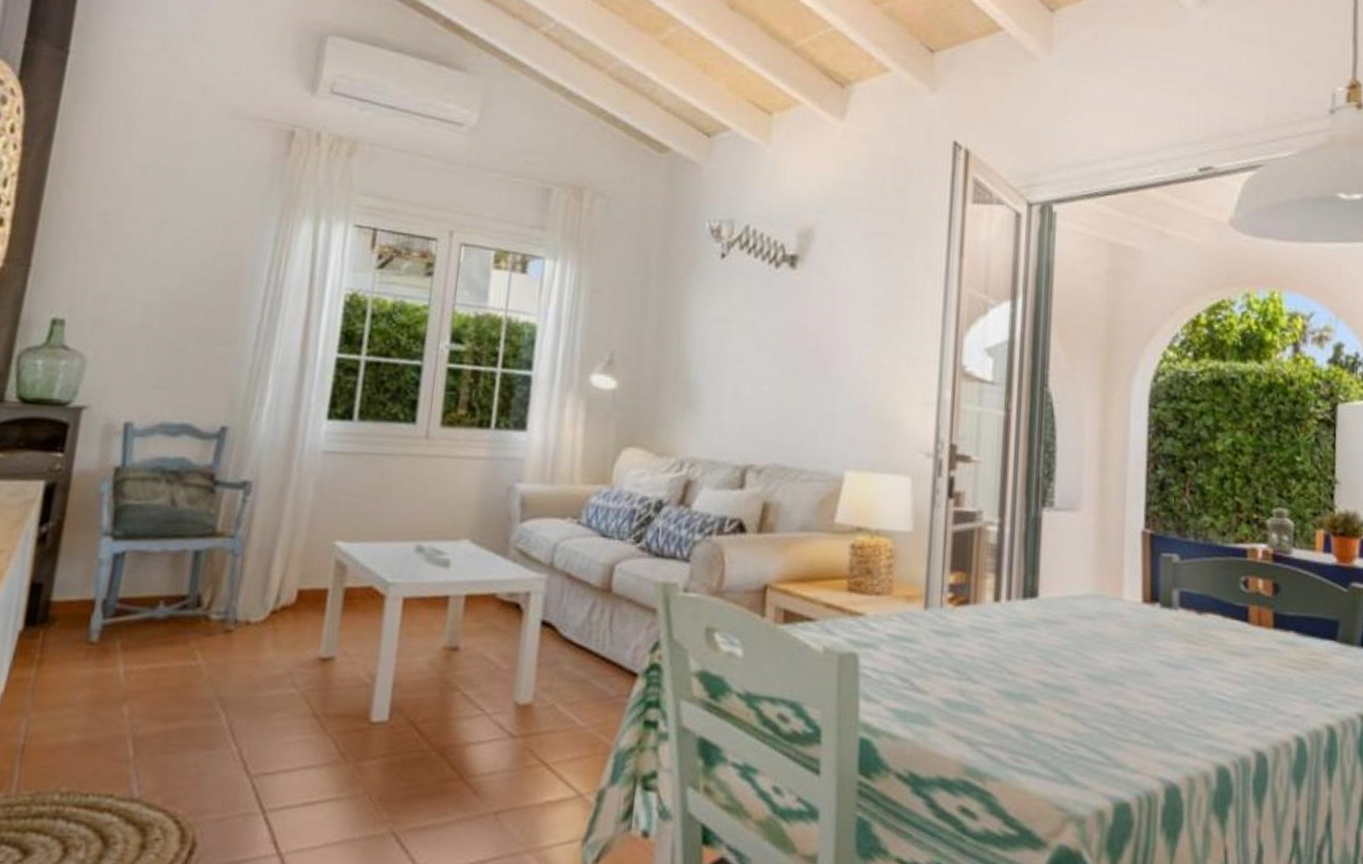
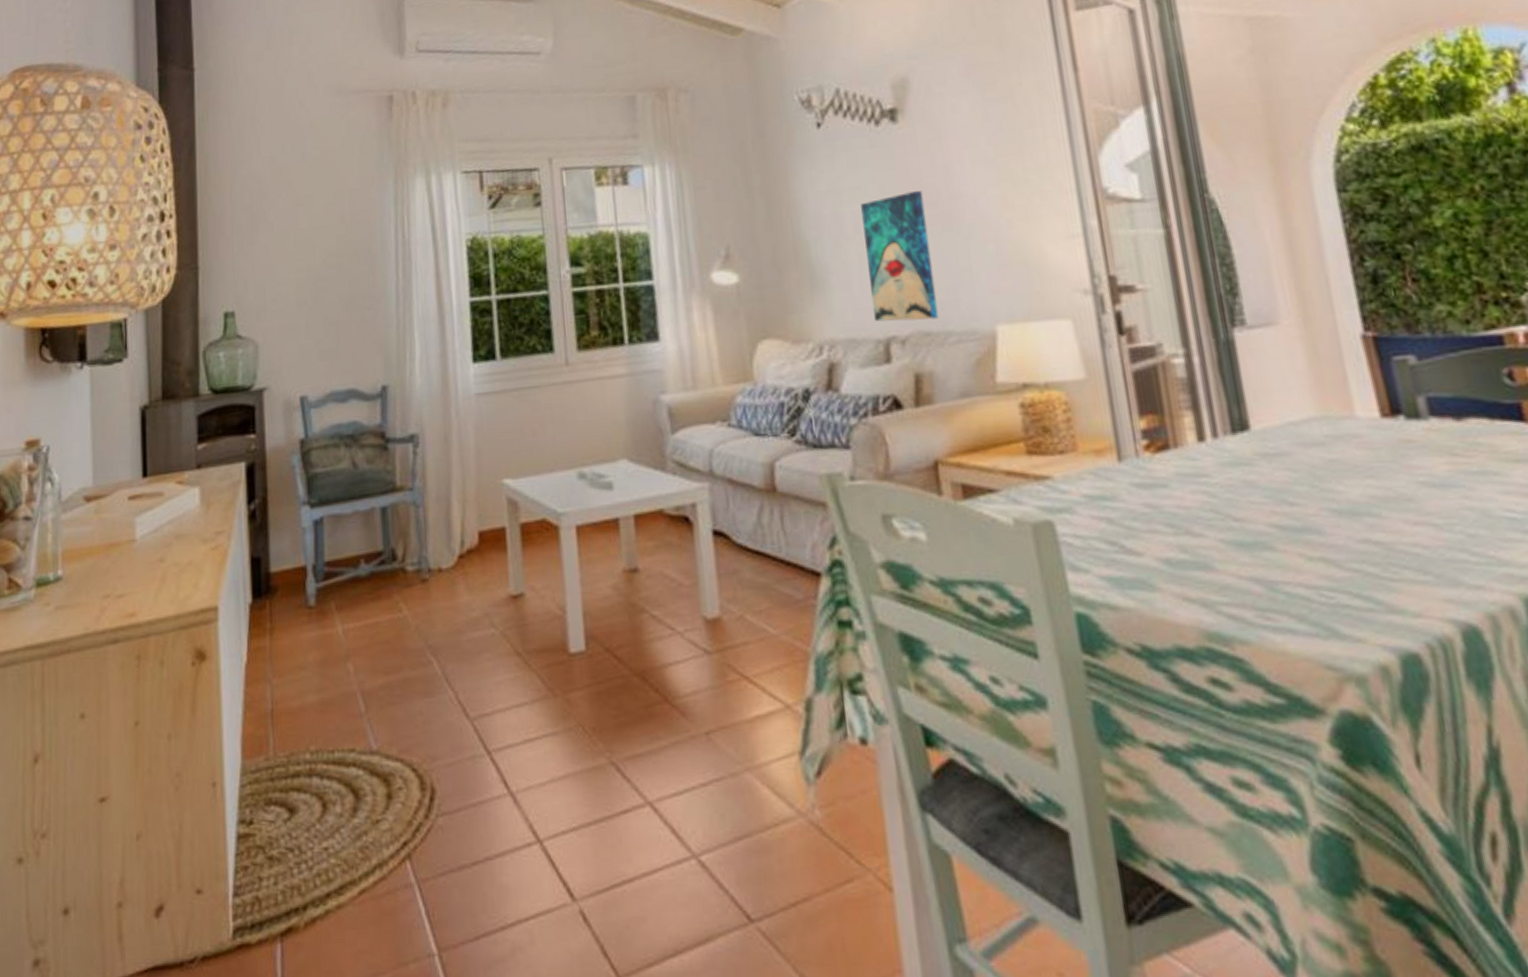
wall art: none [737,335,805,456] -> present [861,191,939,322]

